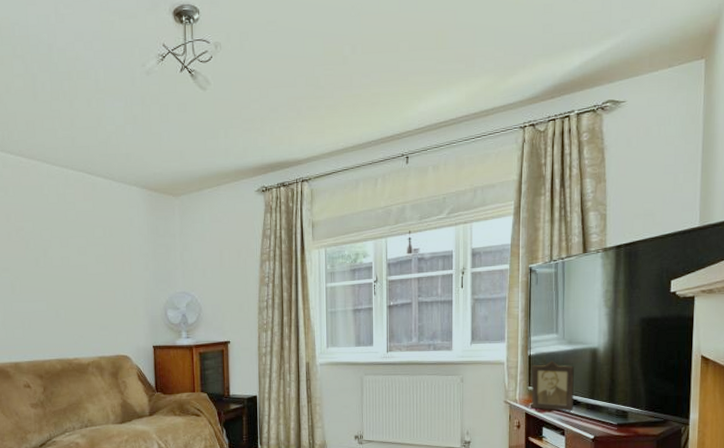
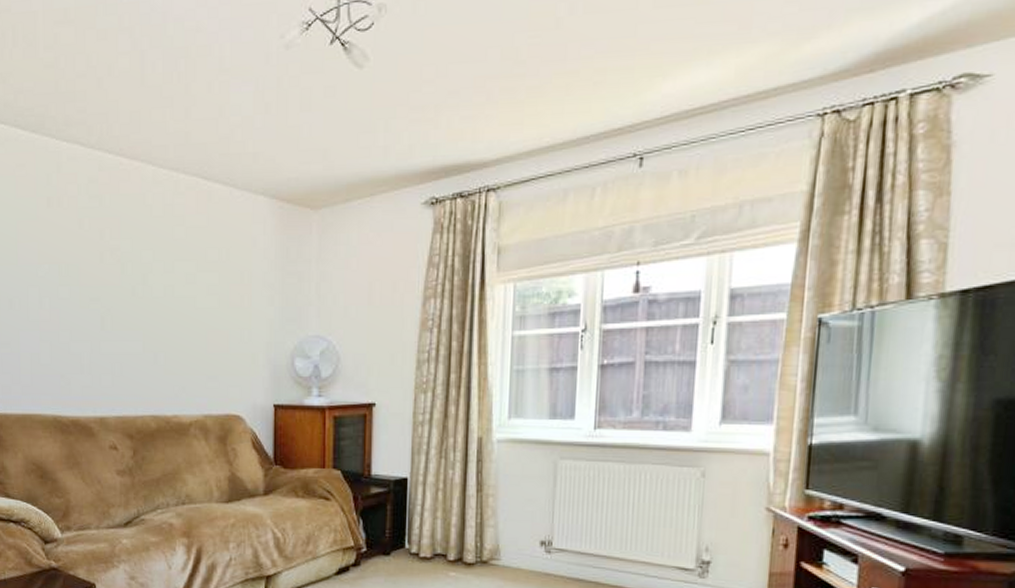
photo frame: present [531,360,574,412] -> none [807,454,880,530]

